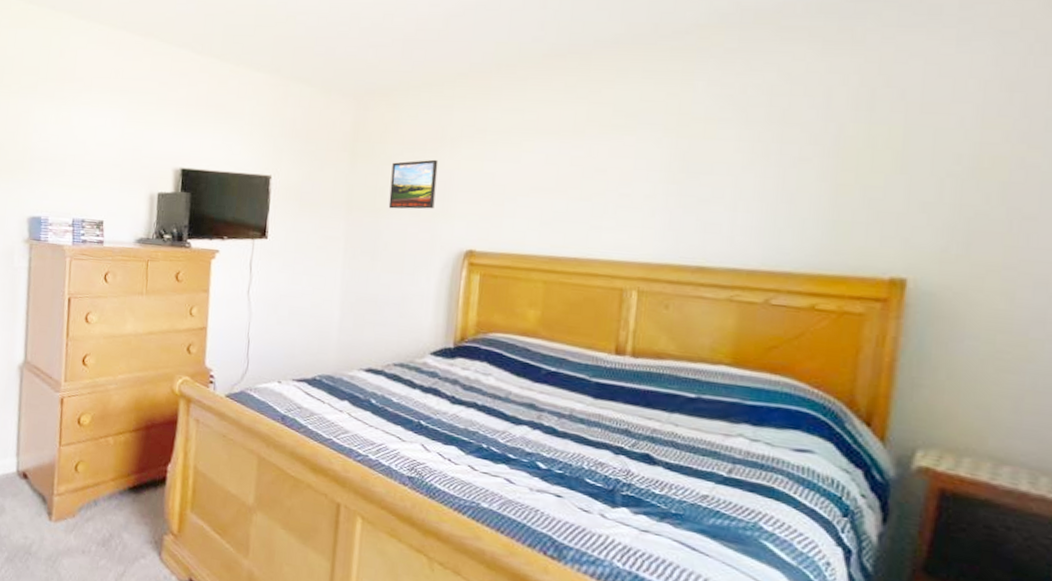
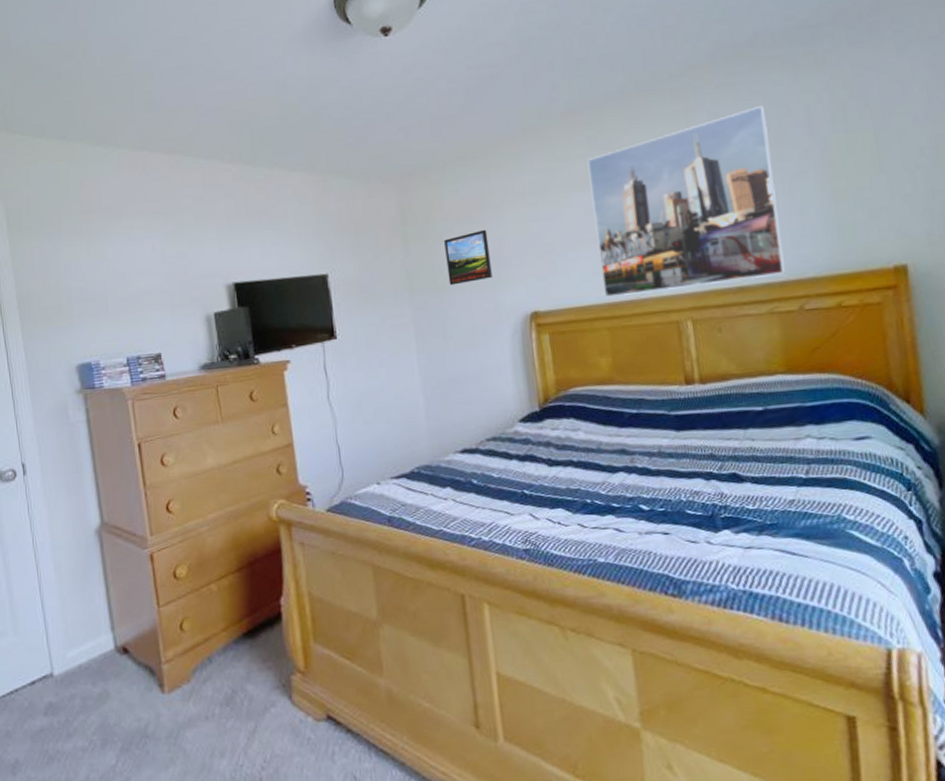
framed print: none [548,78,776,263] -> present [587,105,786,297]

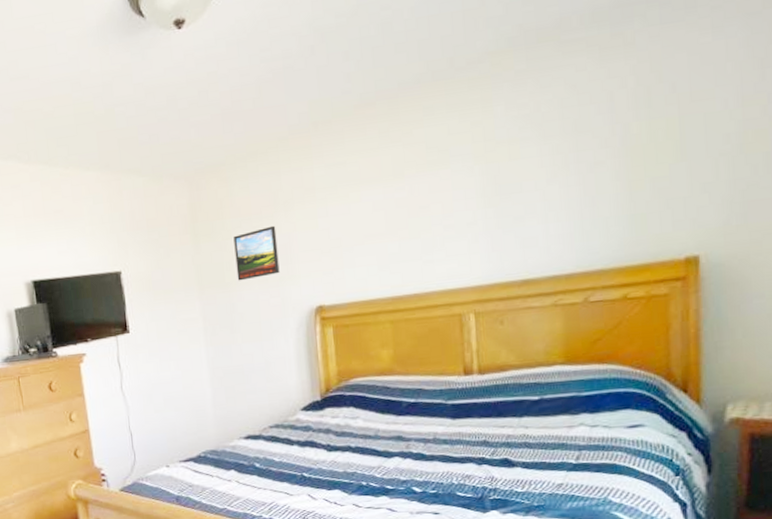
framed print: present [587,105,786,297] -> none [378,92,573,291]

